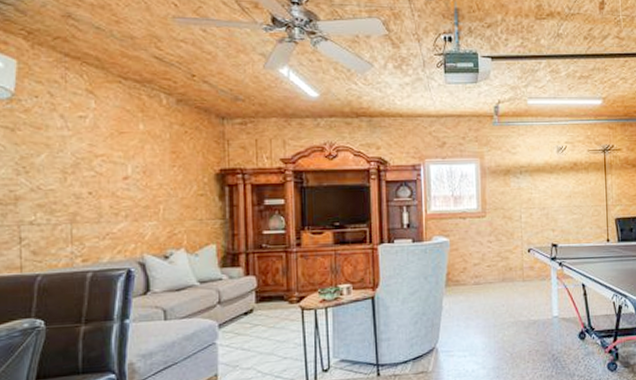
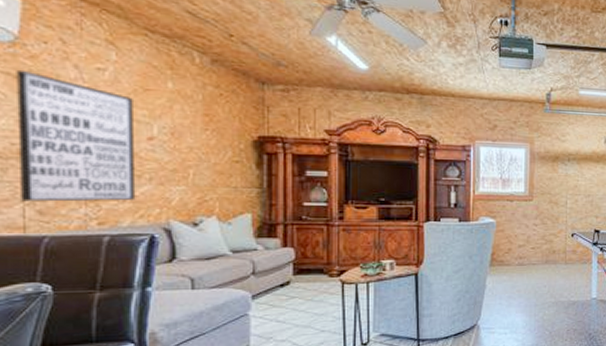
wall art: none [13,123,114,243] -> present [16,69,136,202]

